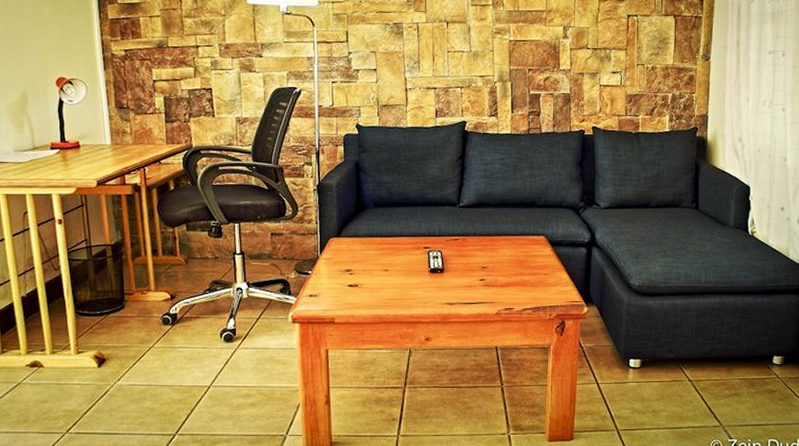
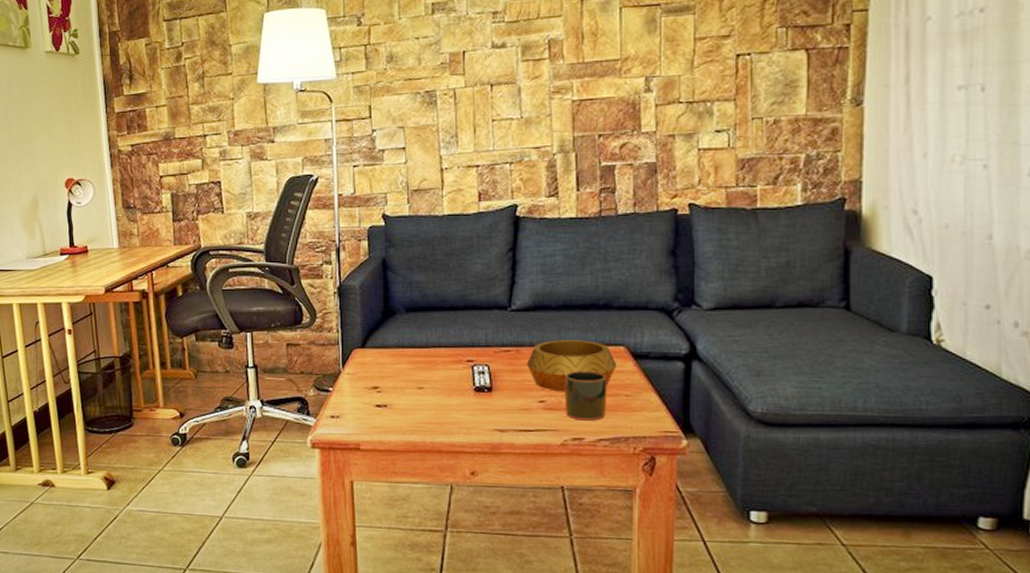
decorative bowl: none [471,231,539,272] -> present [527,340,617,392]
mug: none [499,255,531,294] -> present [564,371,608,421]

